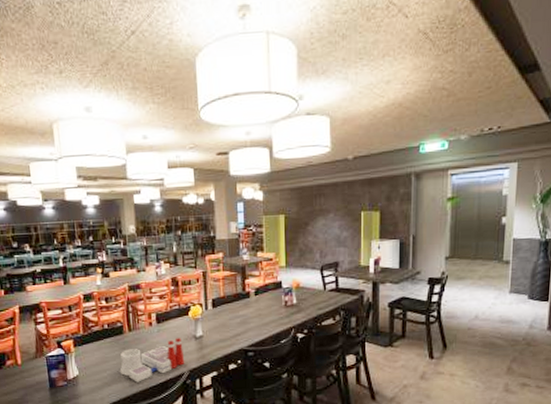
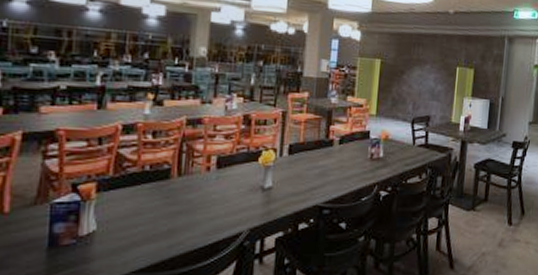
architectural model: present [119,338,185,382] -> none [156,188,246,243]

